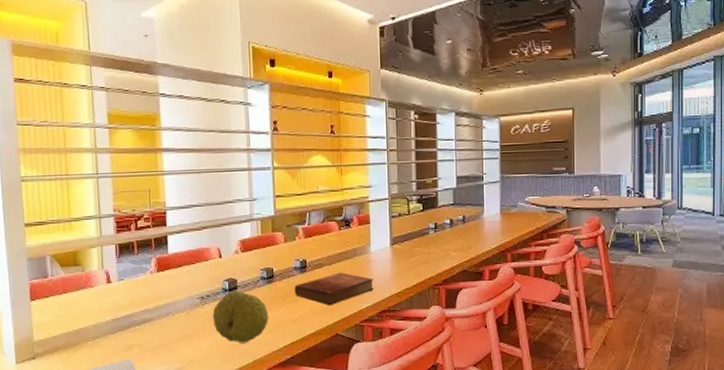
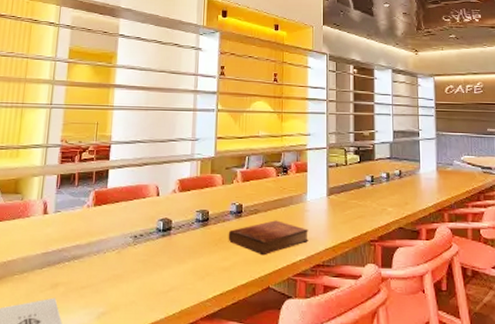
fruit: present [212,291,269,343] -> none [143,232,201,290]

